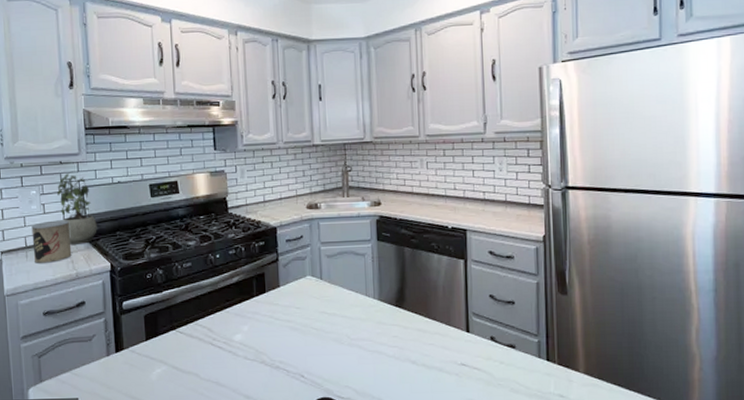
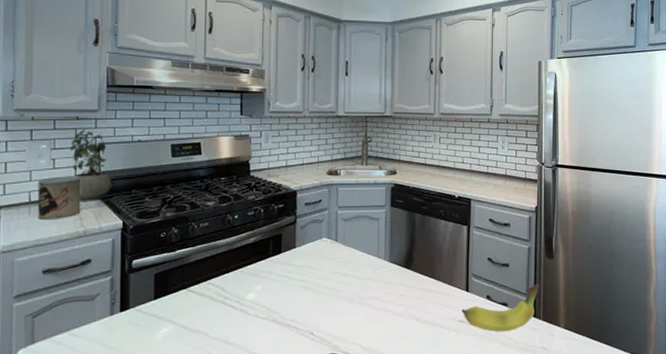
fruit: none [462,323,552,376] -> present [462,284,539,331]

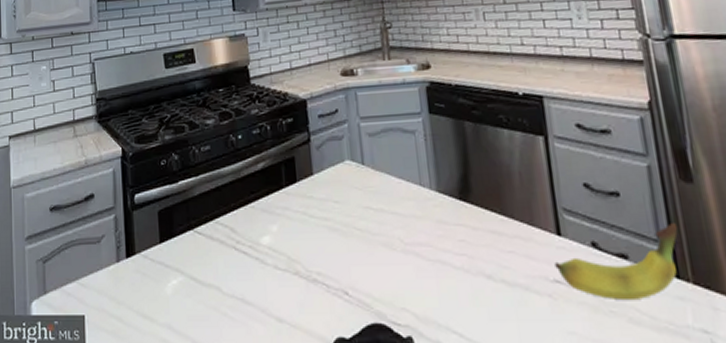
tin can: present [37,176,81,221] -> none [41,98,81,150]
potted plant: present [69,129,112,202] -> none [67,45,108,128]

